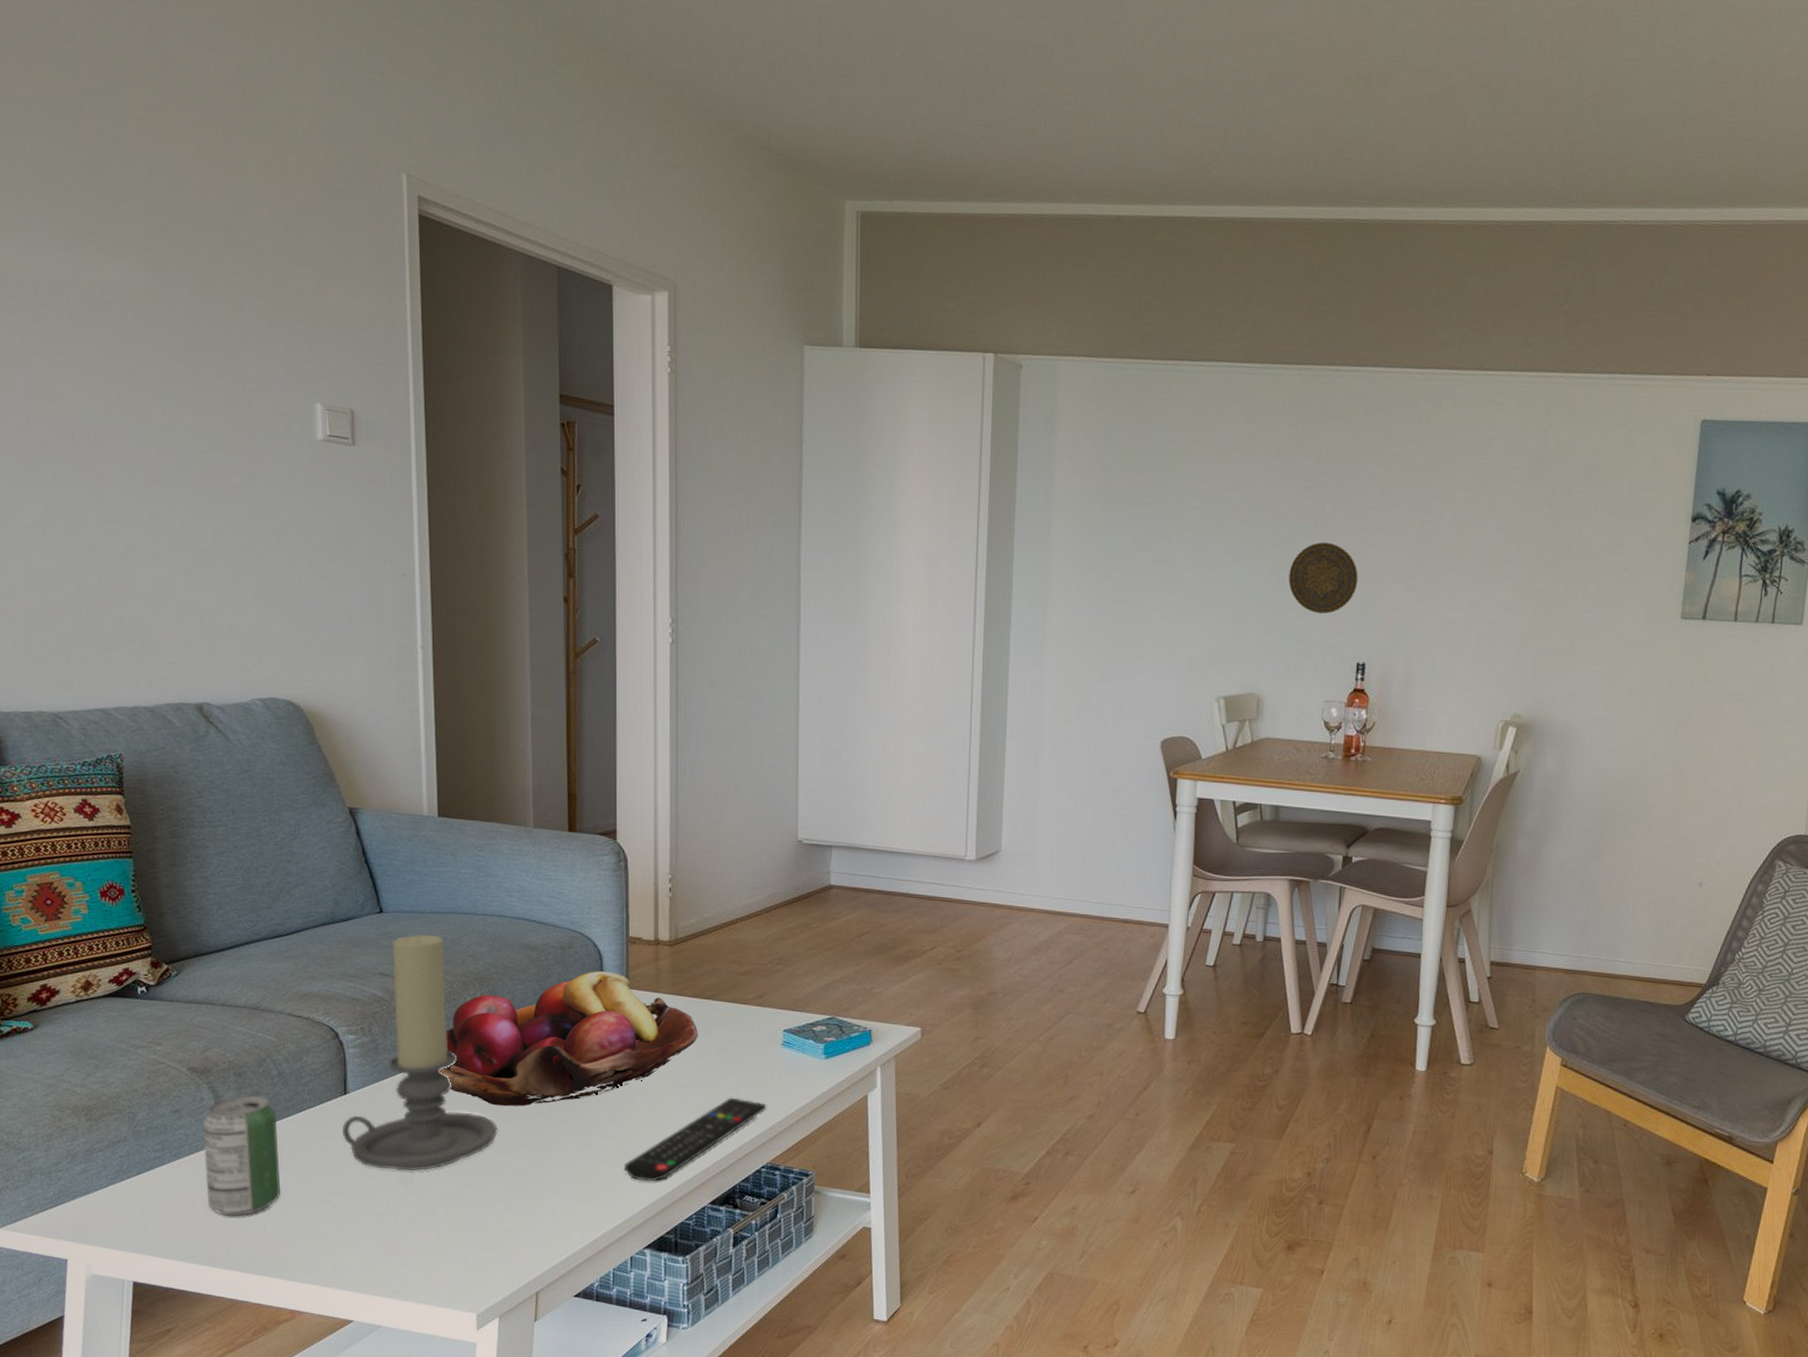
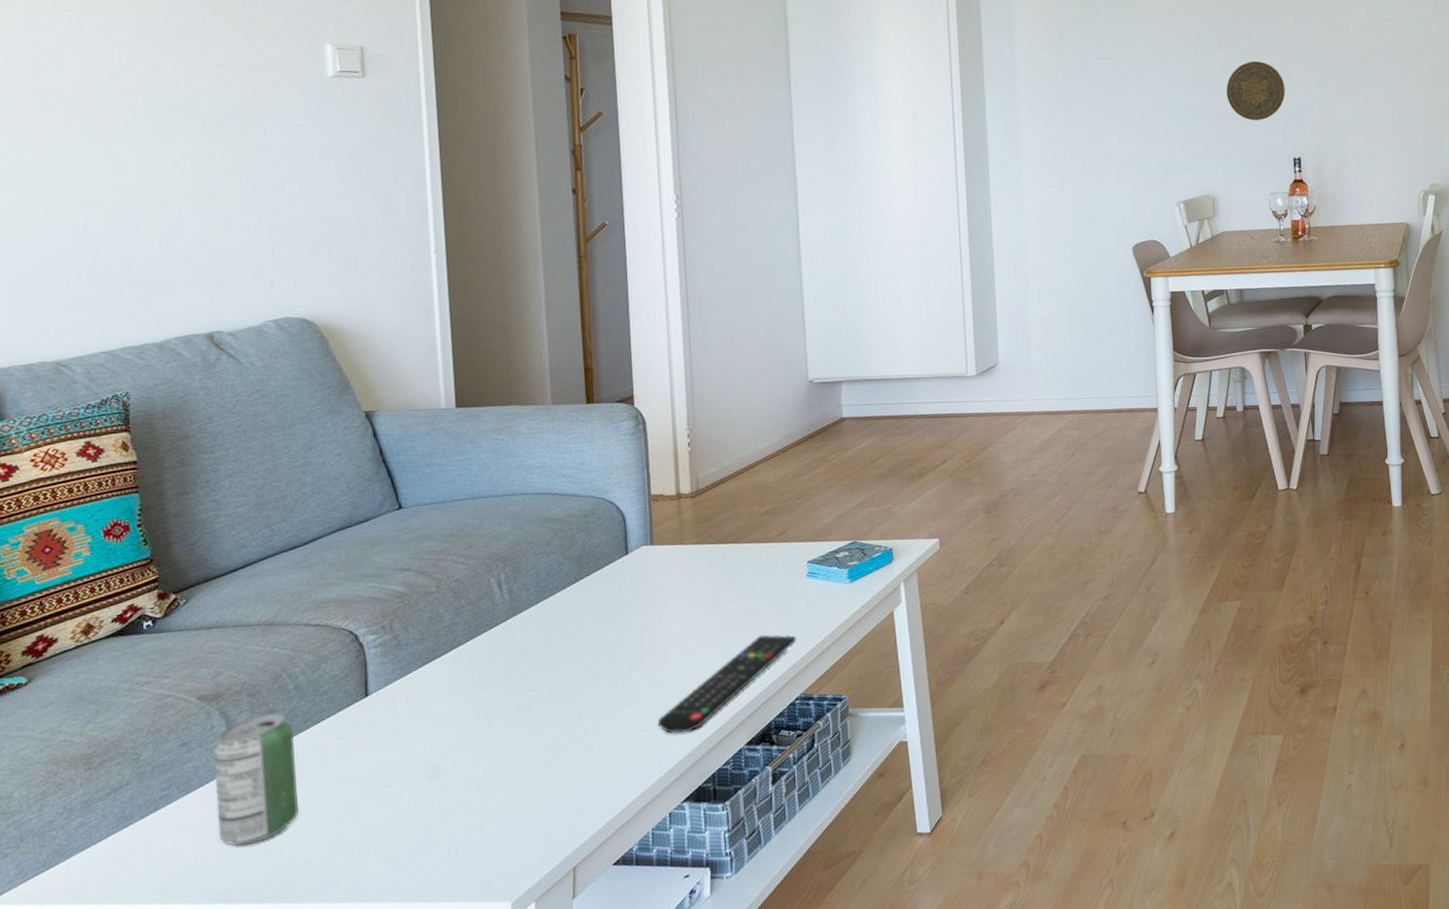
candle holder: present [342,934,498,1171] -> none [364,522,527,768]
fruit basket: present [438,970,699,1107] -> none [463,531,725,683]

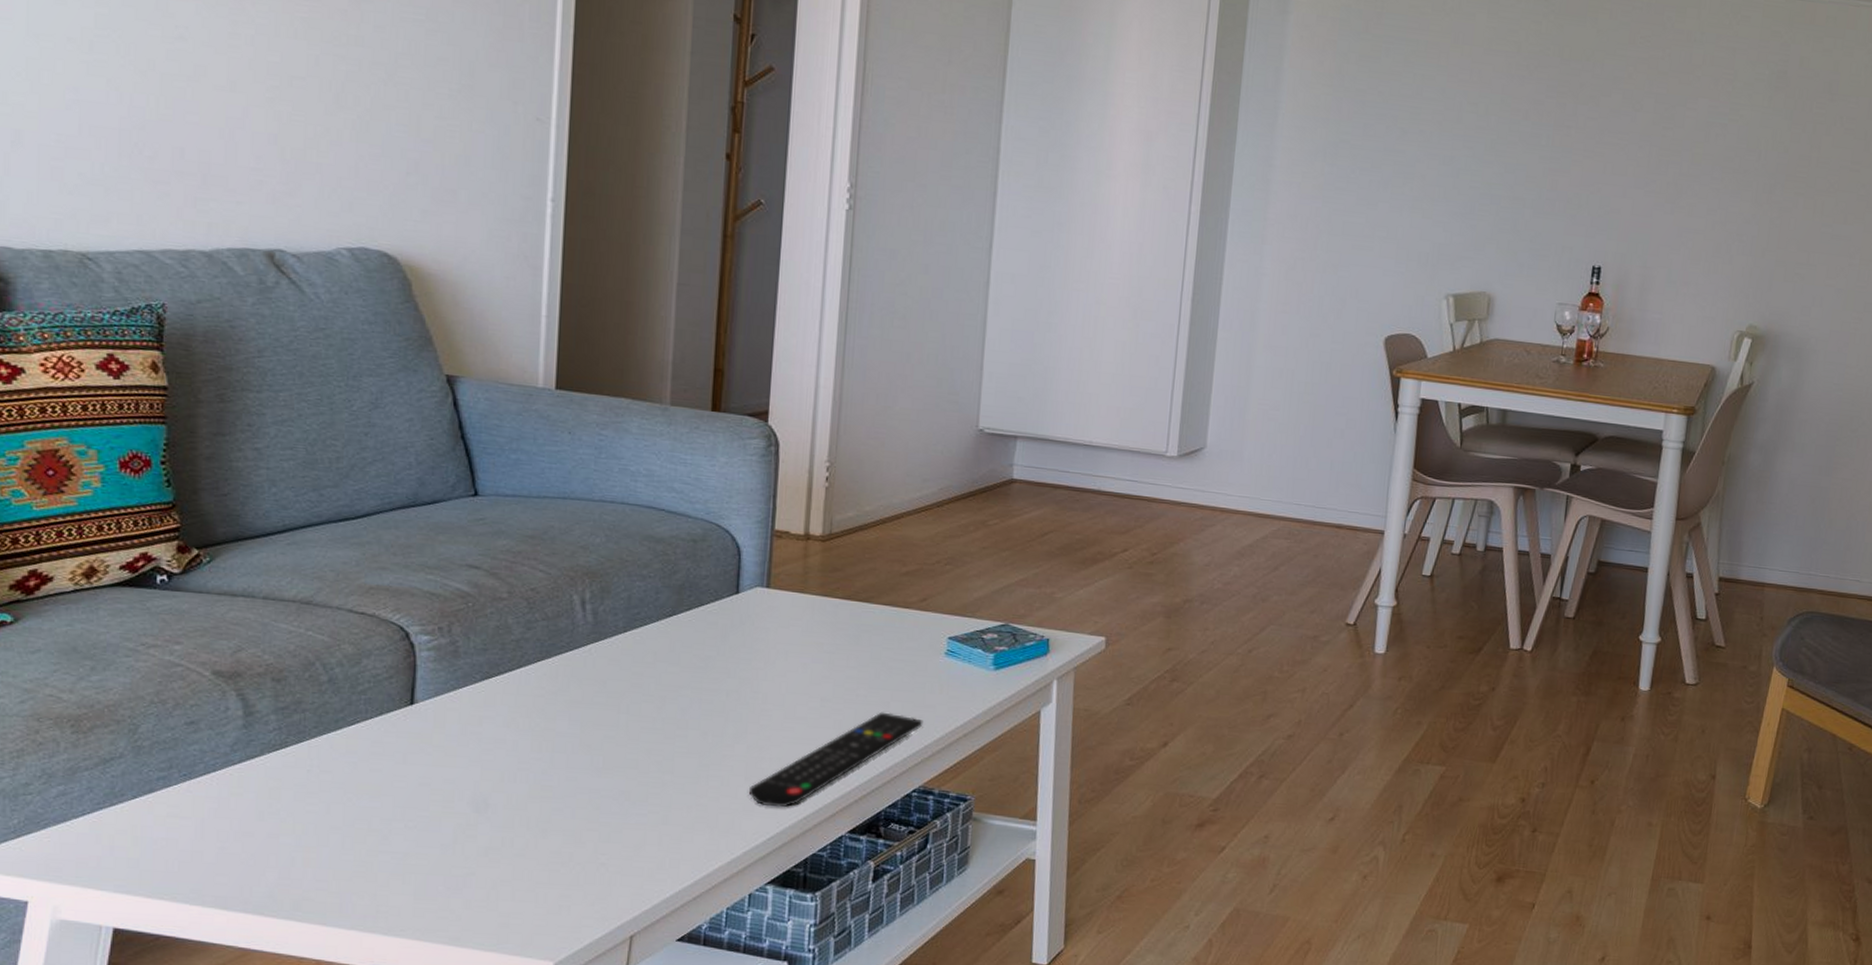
beverage can: present [213,714,298,846] -> none [221,704,321,849]
decorative plate: present [1226,60,1285,121] -> none [1525,141,1597,215]

